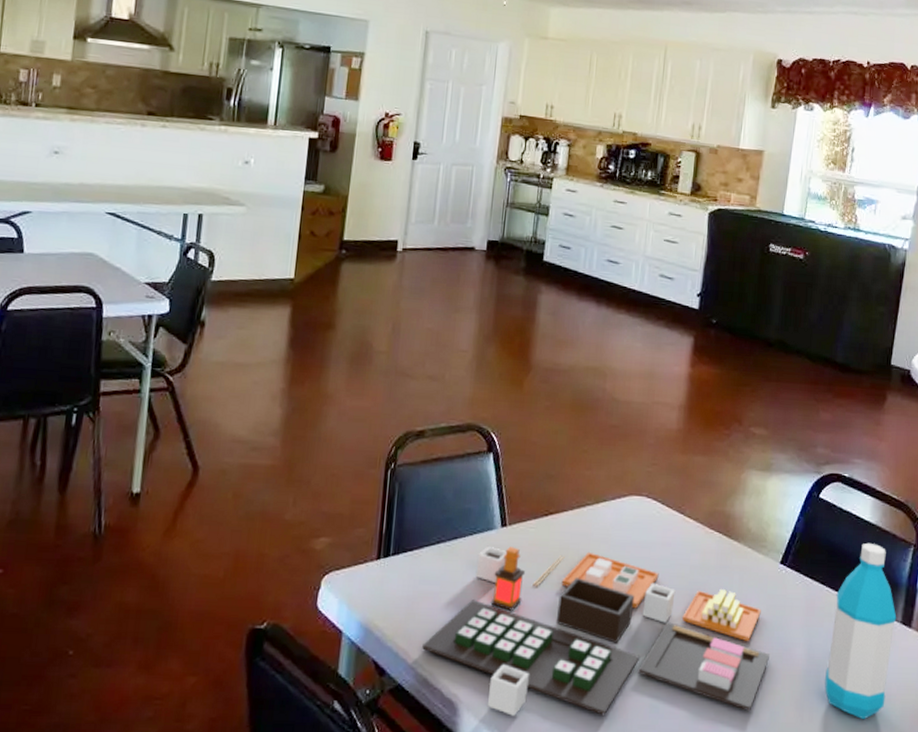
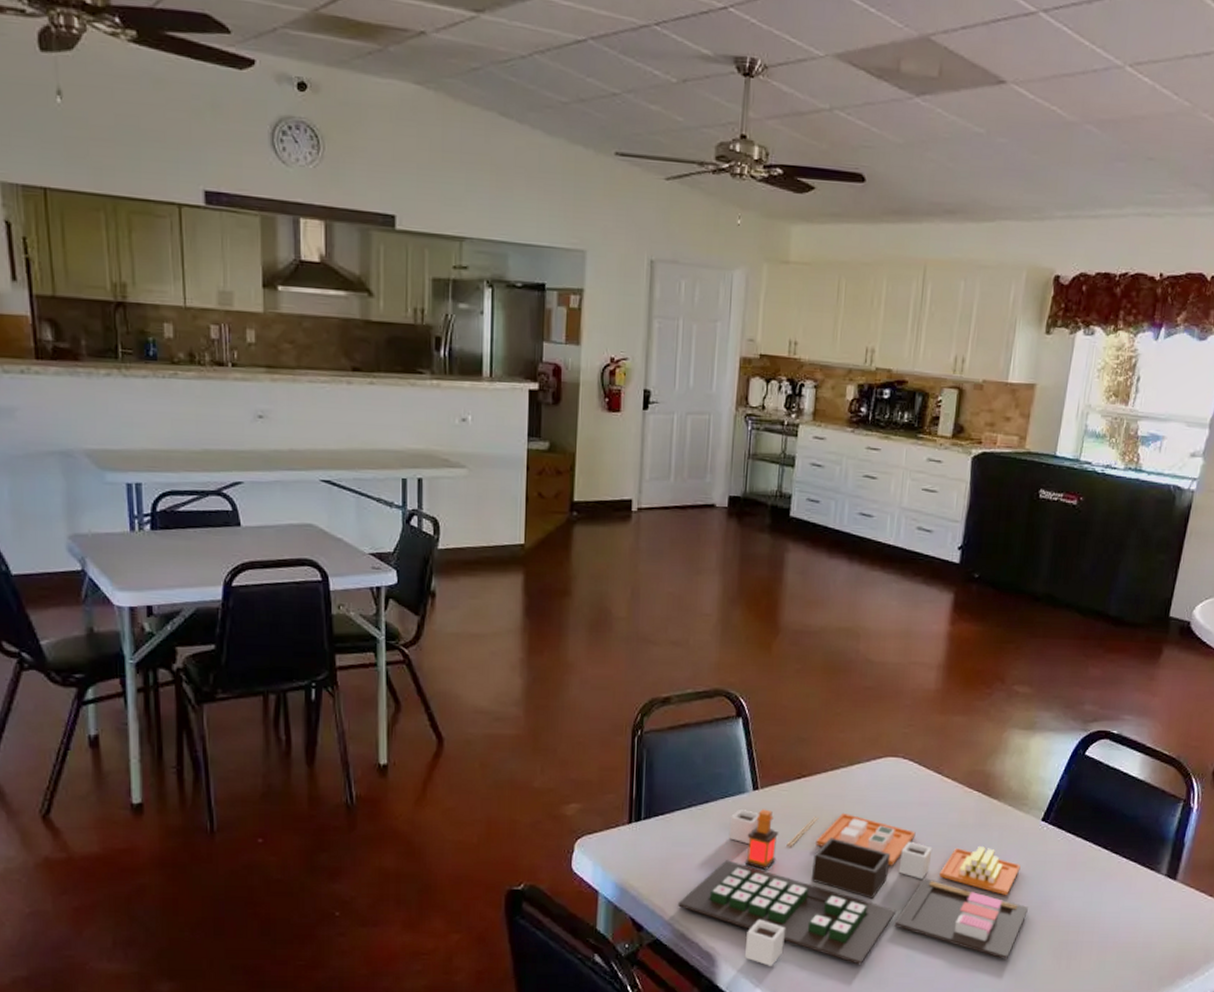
water bottle: present [825,542,897,720] -> none [1084,798,1162,967]

